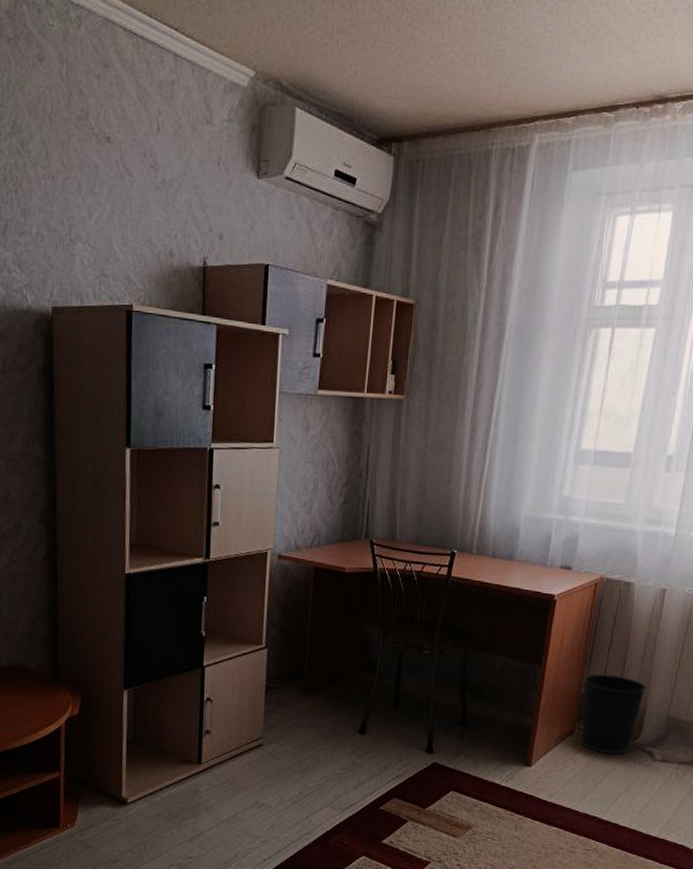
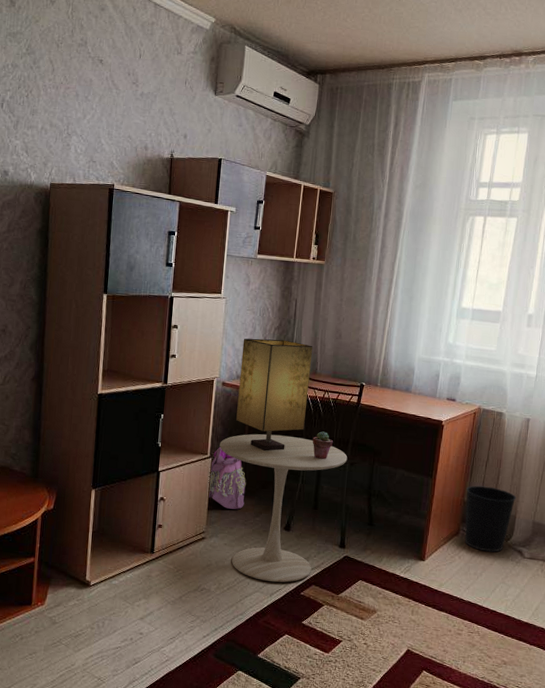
backpack: none [263,635,311,710] -> present [207,447,246,510]
side table: none [277,617,436,796] -> present [219,434,348,583]
table lamp: none [296,498,391,639] -> present [236,338,313,451]
potted succulent: none [391,612,418,646] -> present [312,431,334,459]

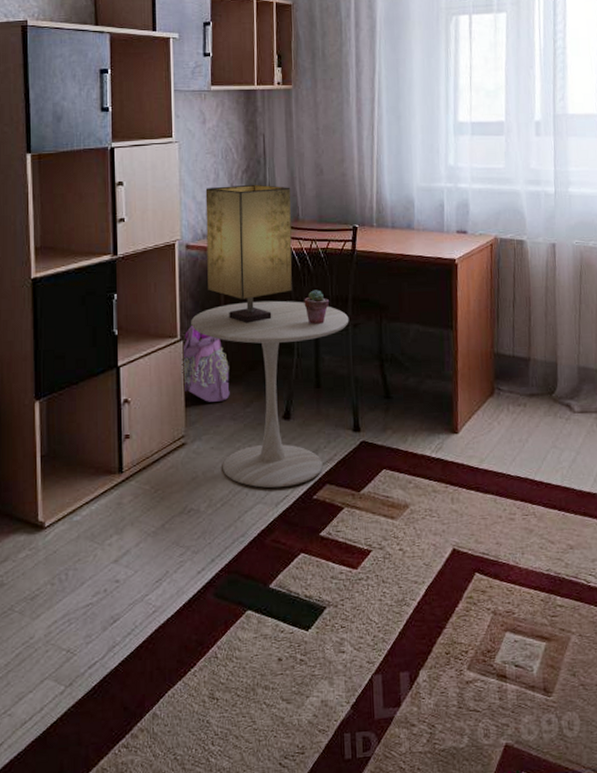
wastebasket: present [464,485,516,552] -> none [495,331,554,412]

